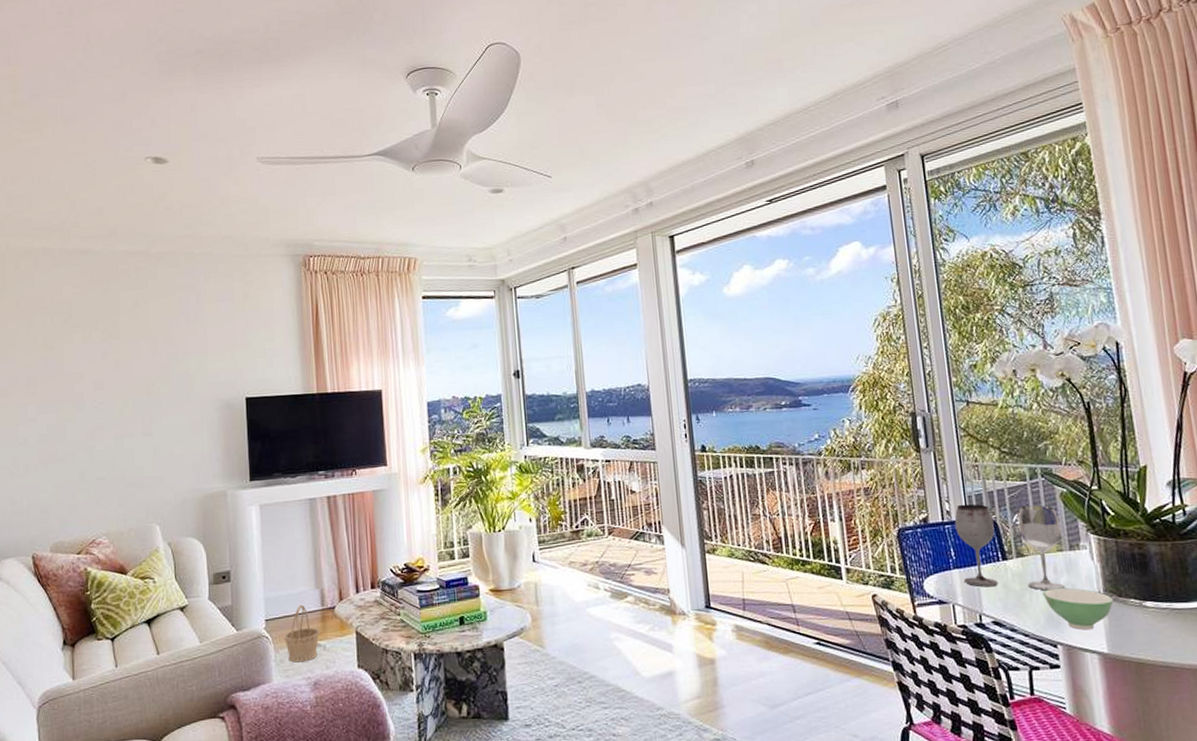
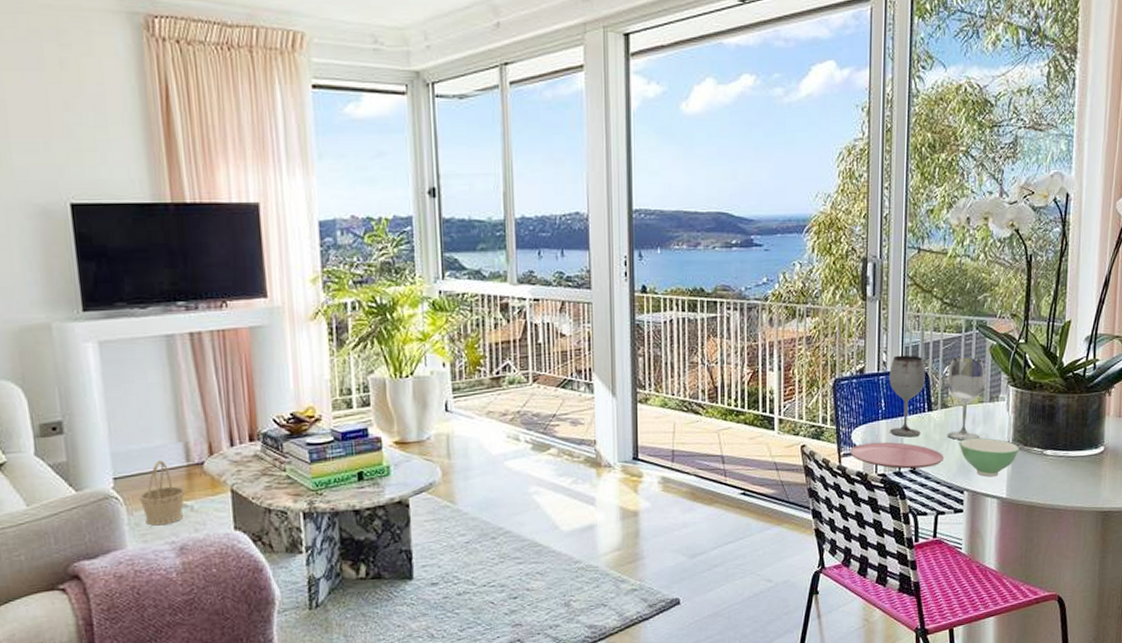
plate: none [924,591,1028,621] -> present [850,442,944,469]

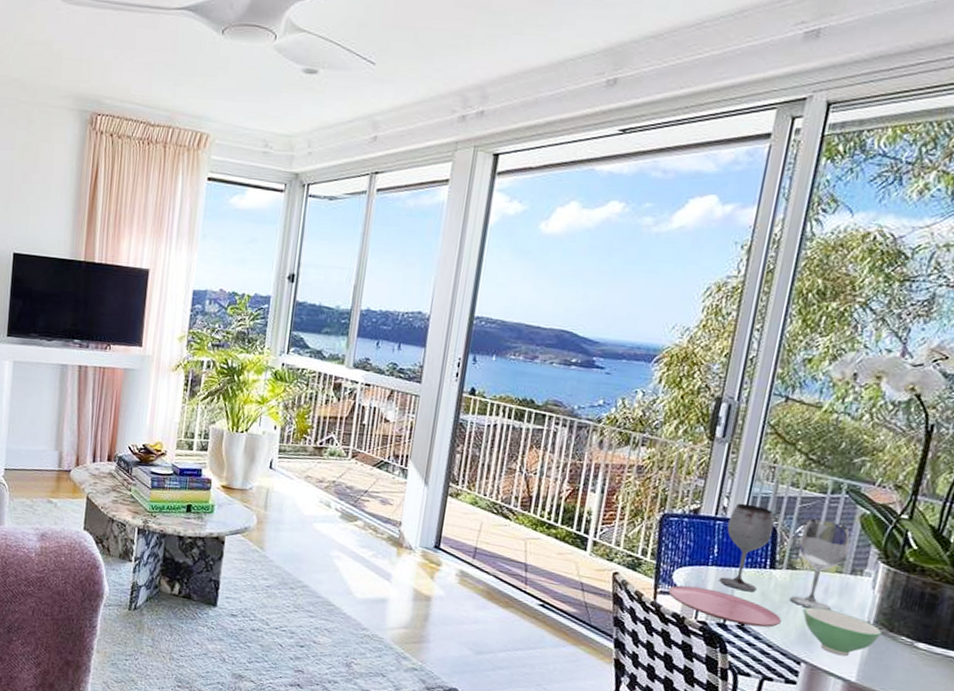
basket: present [138,460,185,526] -> none [19,461,53,514]

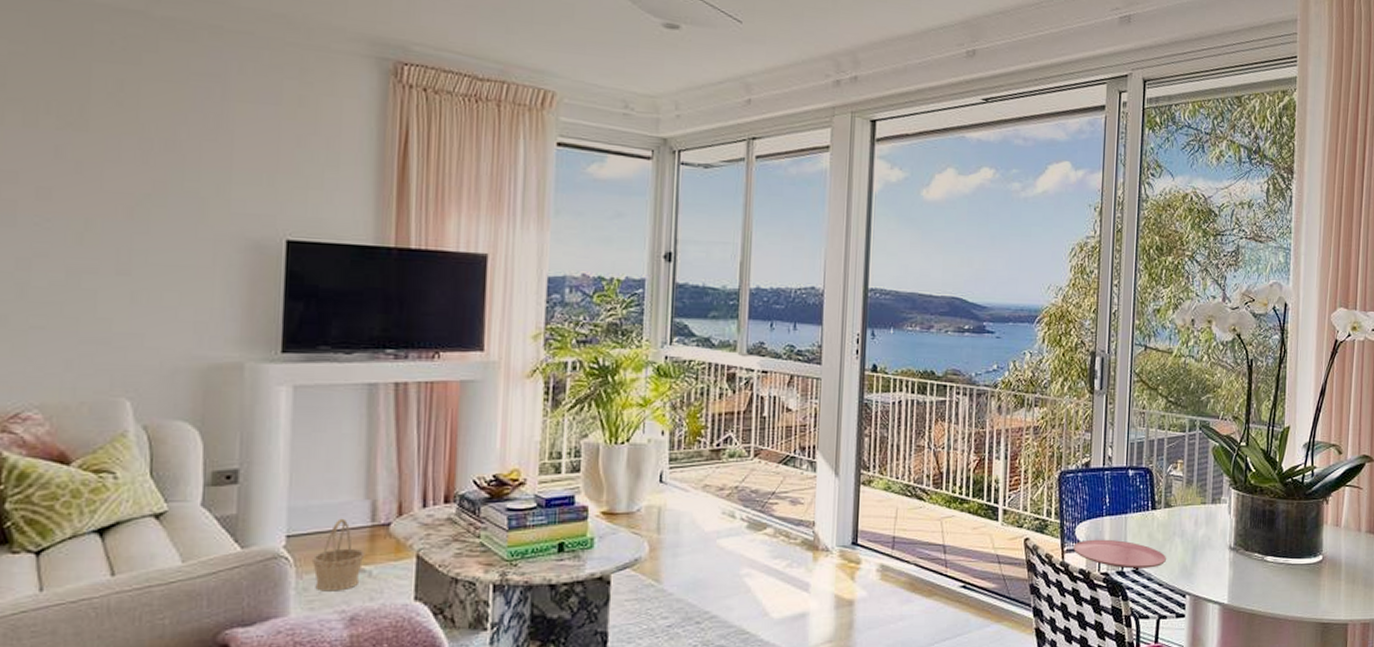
basket: none [19,461,53,514] -> present [311,518,365,592]
wineglass: present [718,503,850,612] -> none [1113,451,1208,542]
bowl: present [803,607,883,657] -> none [1181,540,1241,582]

